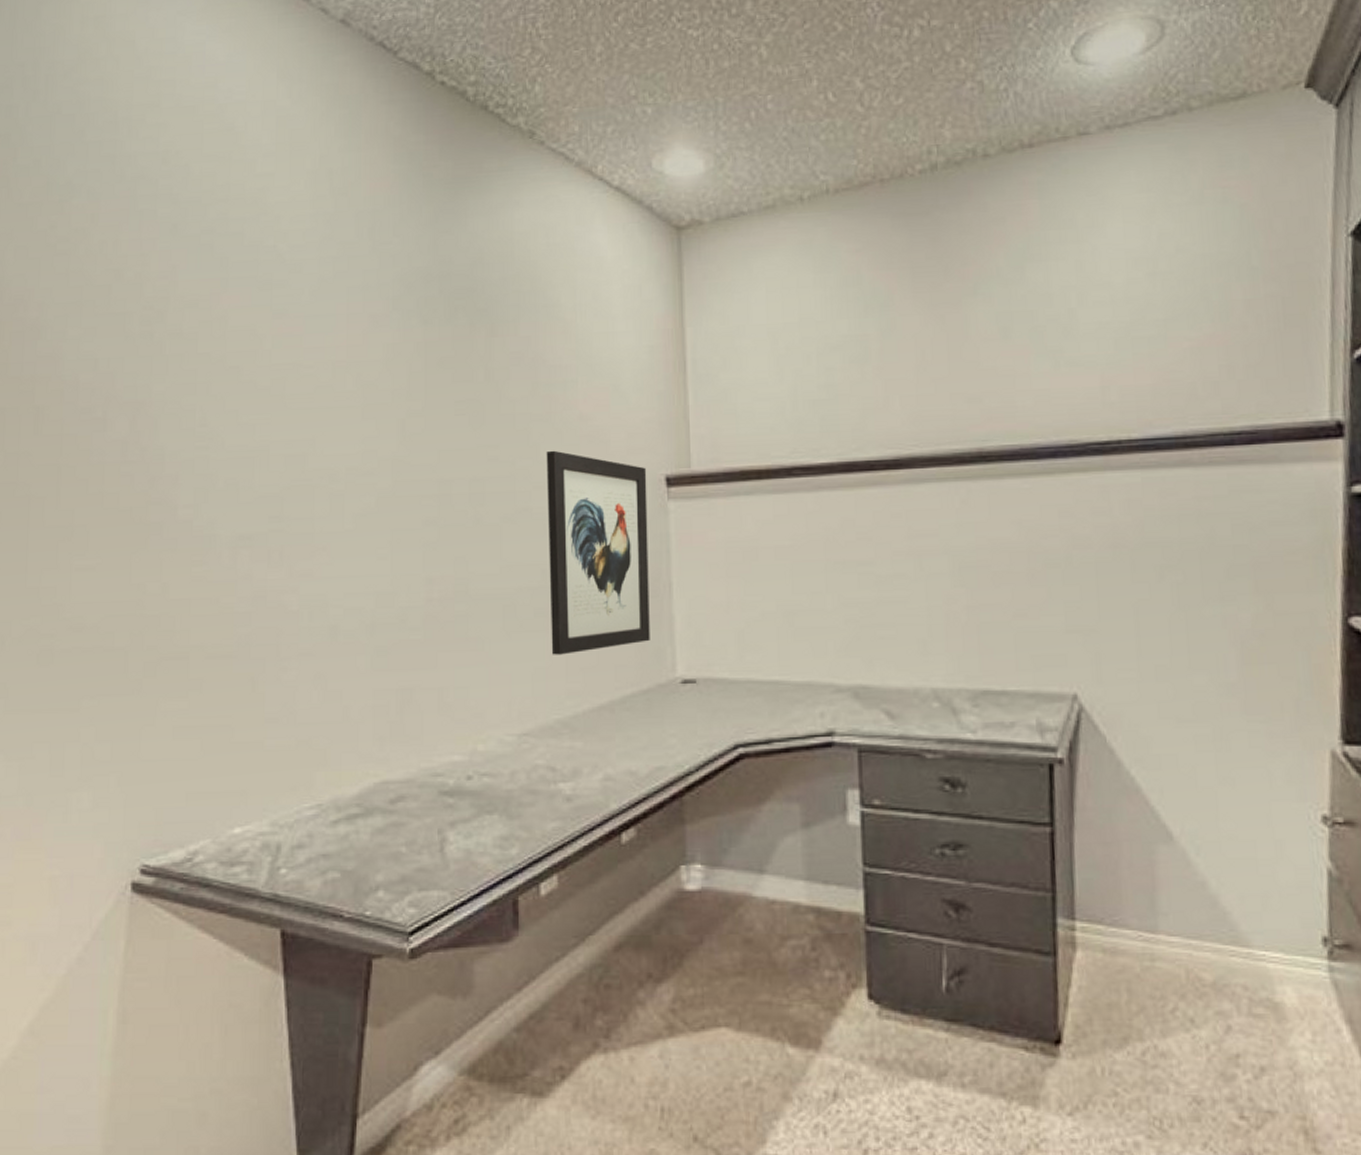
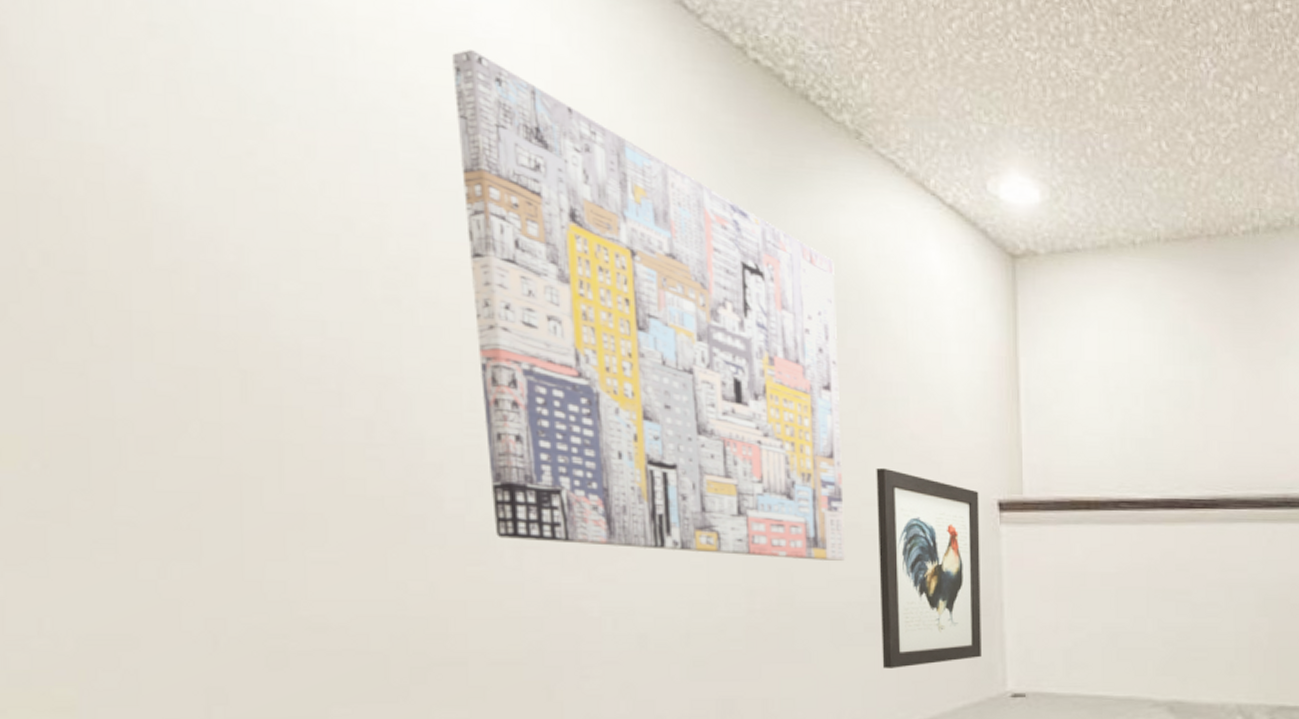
wall art: none [201,115,516,547] -> present [452,50,845,561]

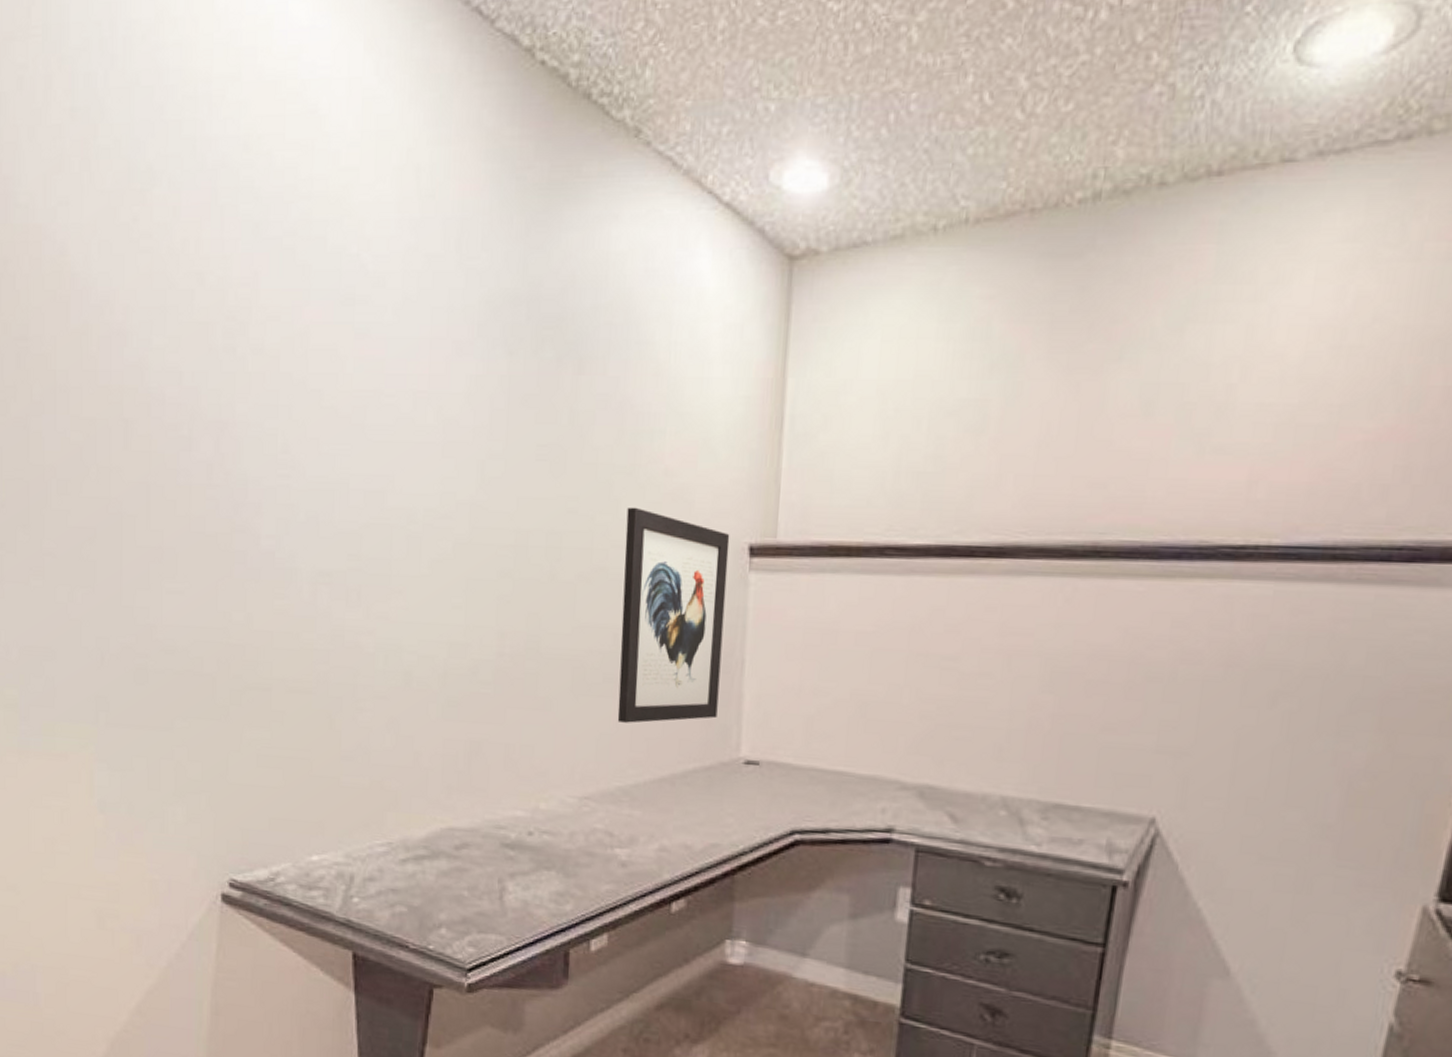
wall art: present [452,50,845,561] -> none [283,93,603,606]

